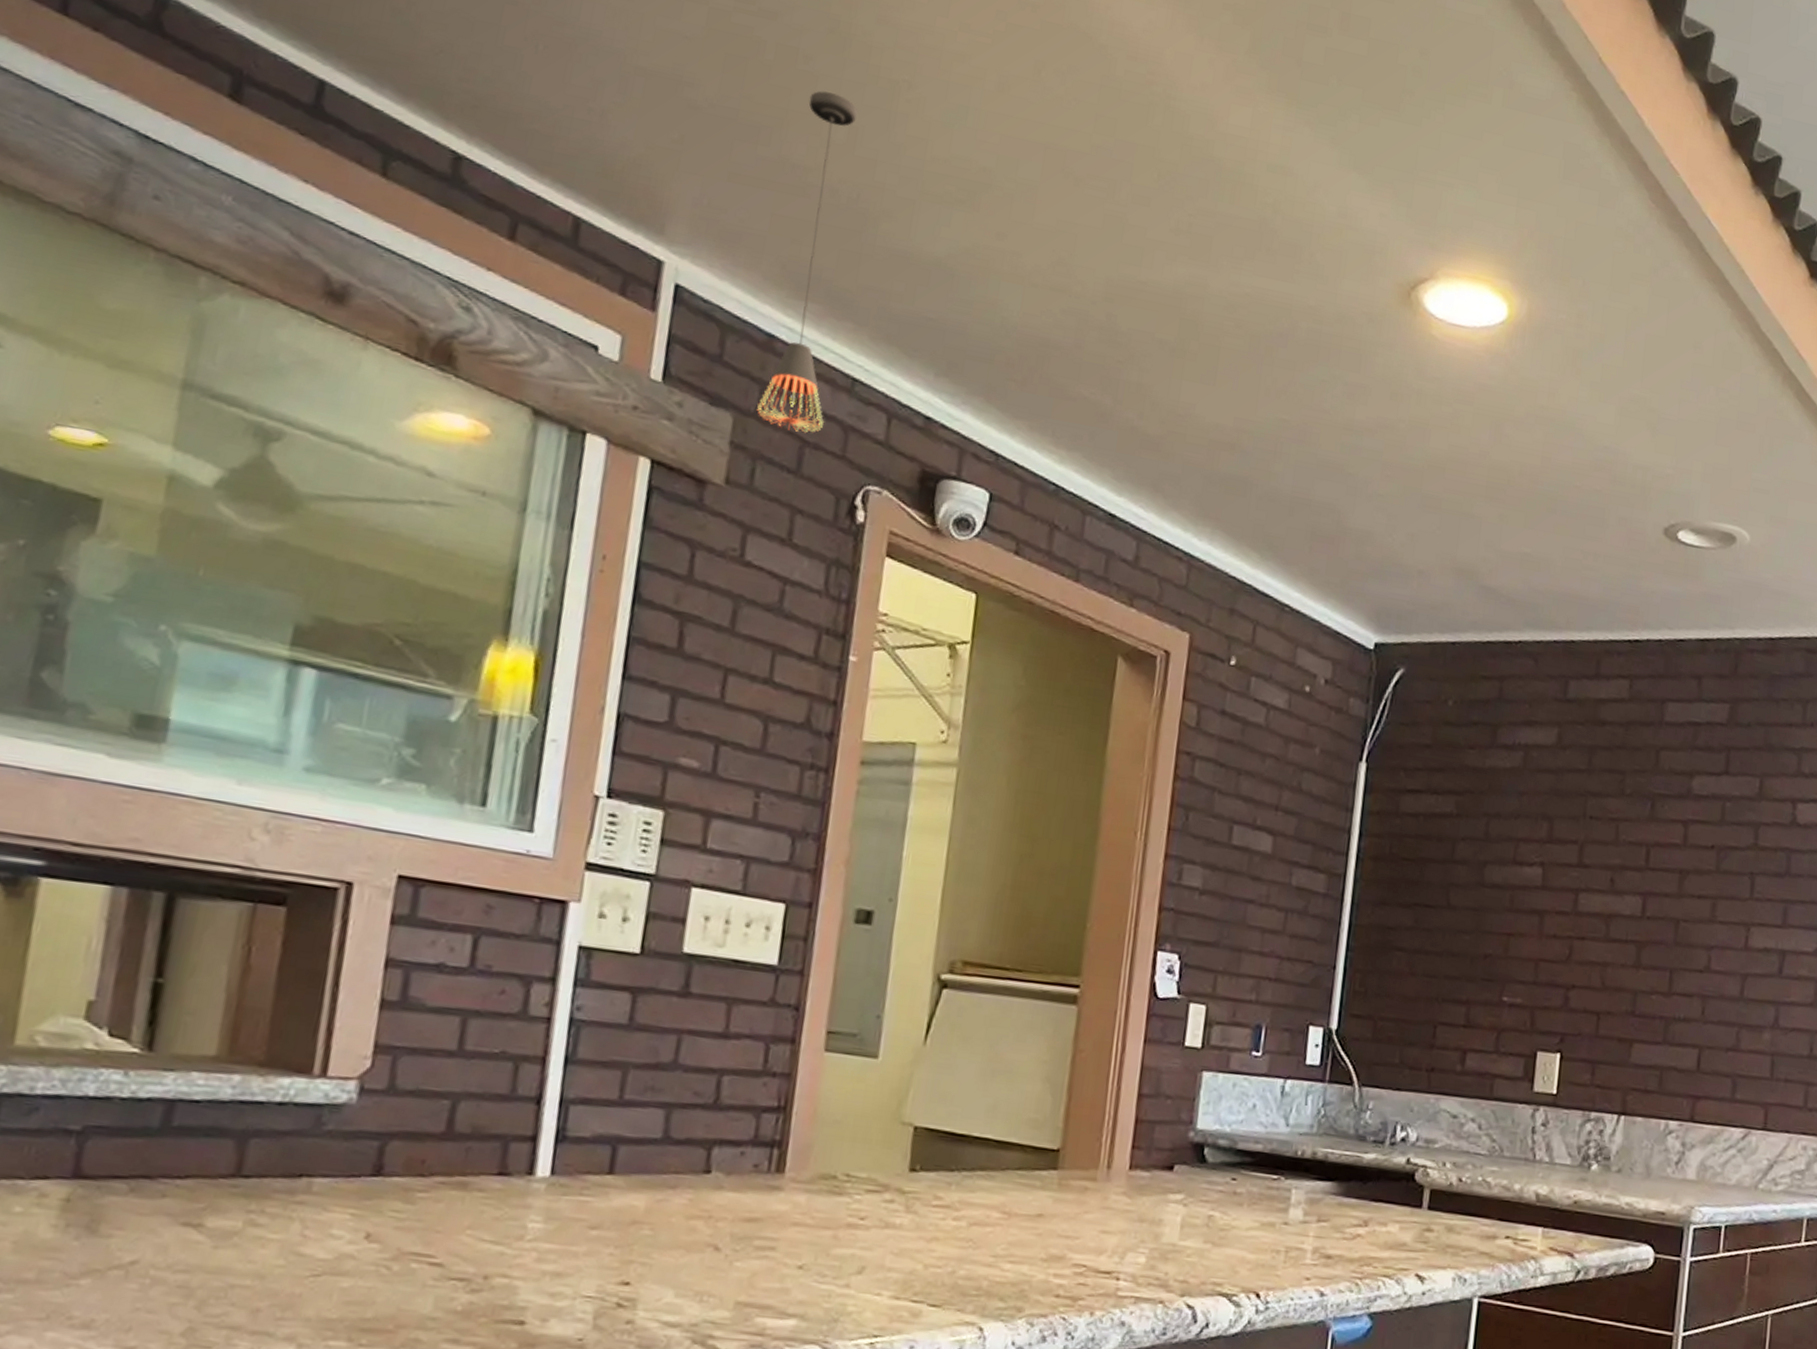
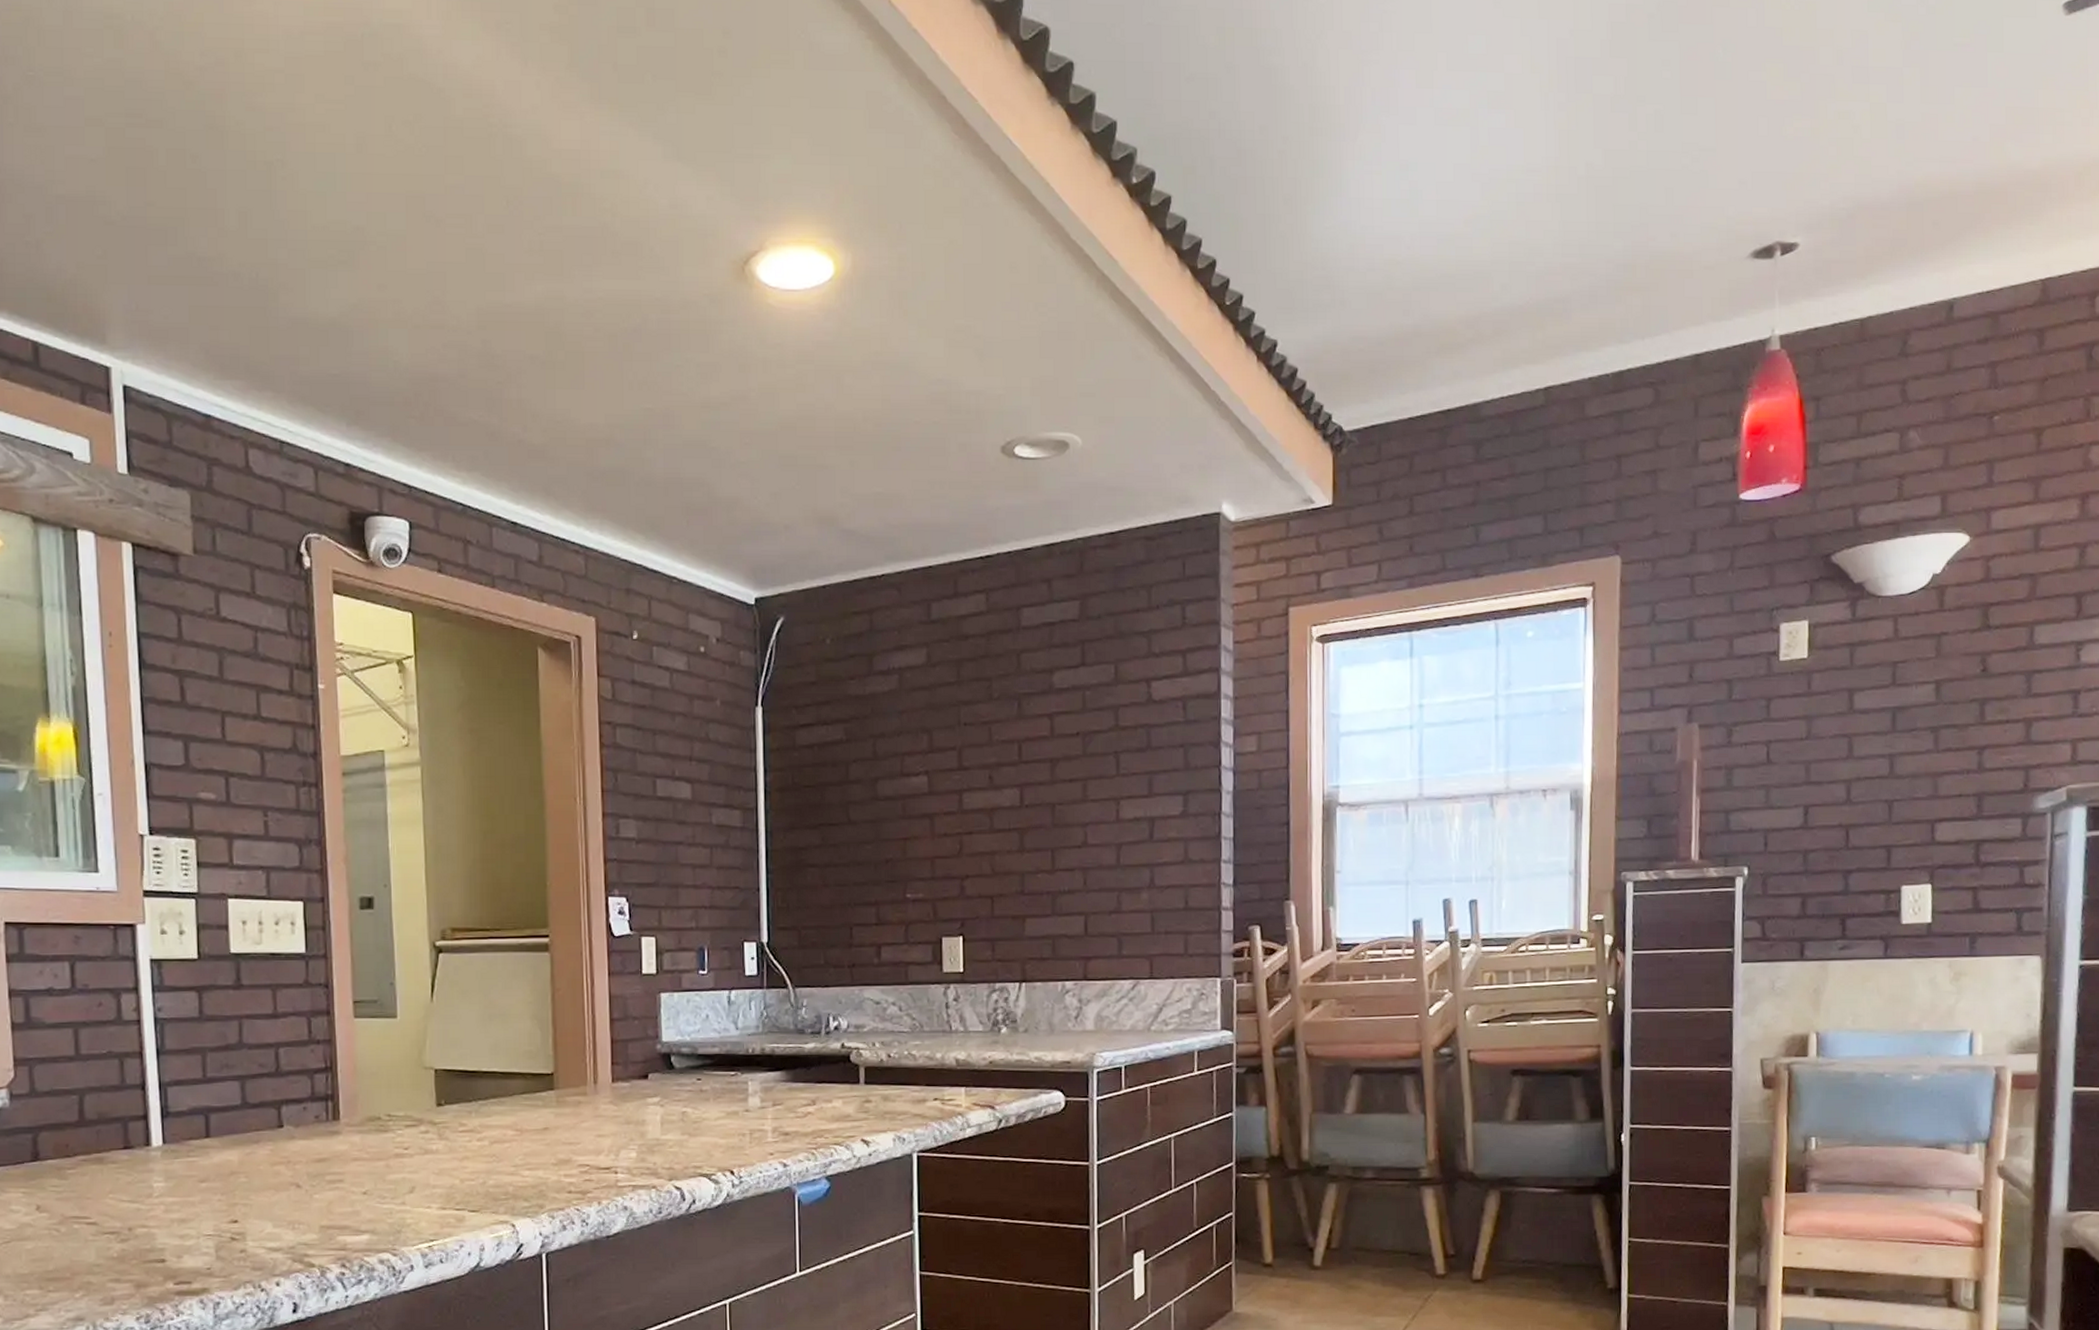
pendant light: present [757,90,857,433] -> none [202,185,263,497]

